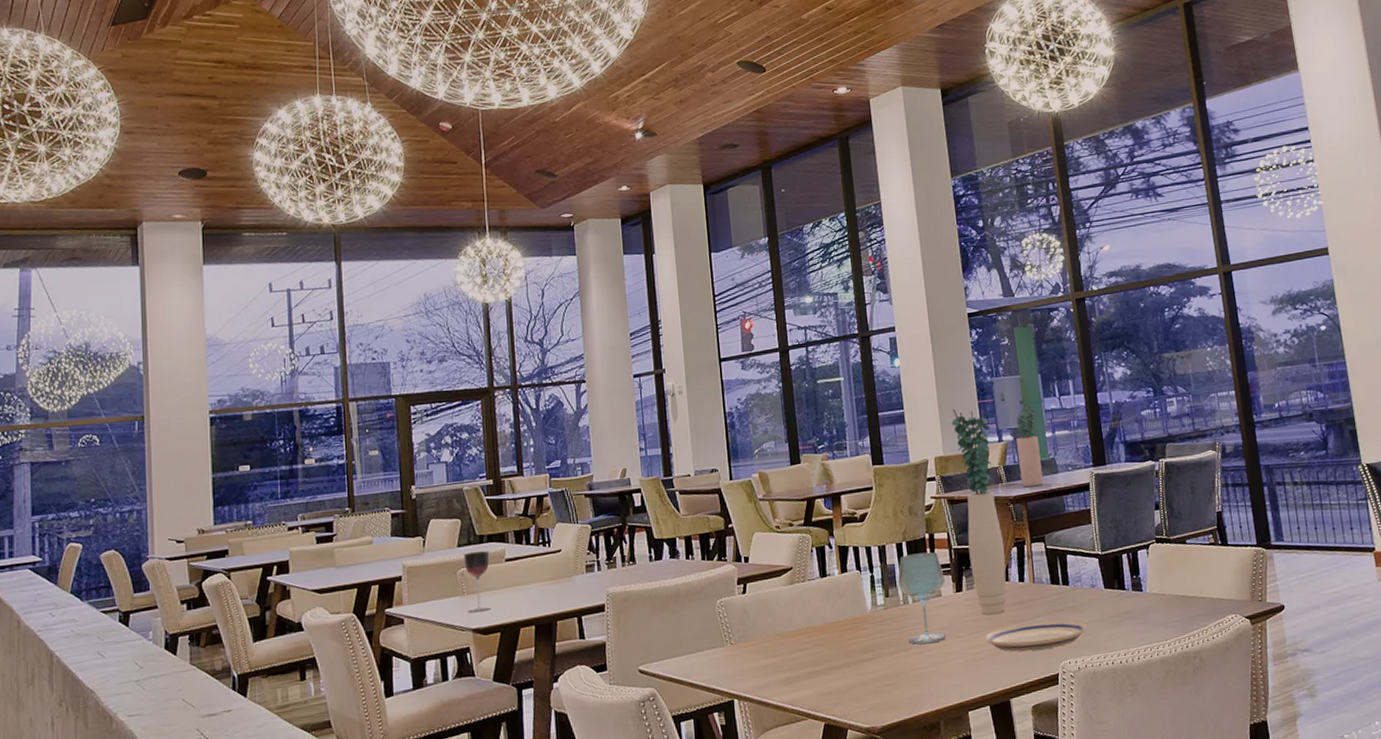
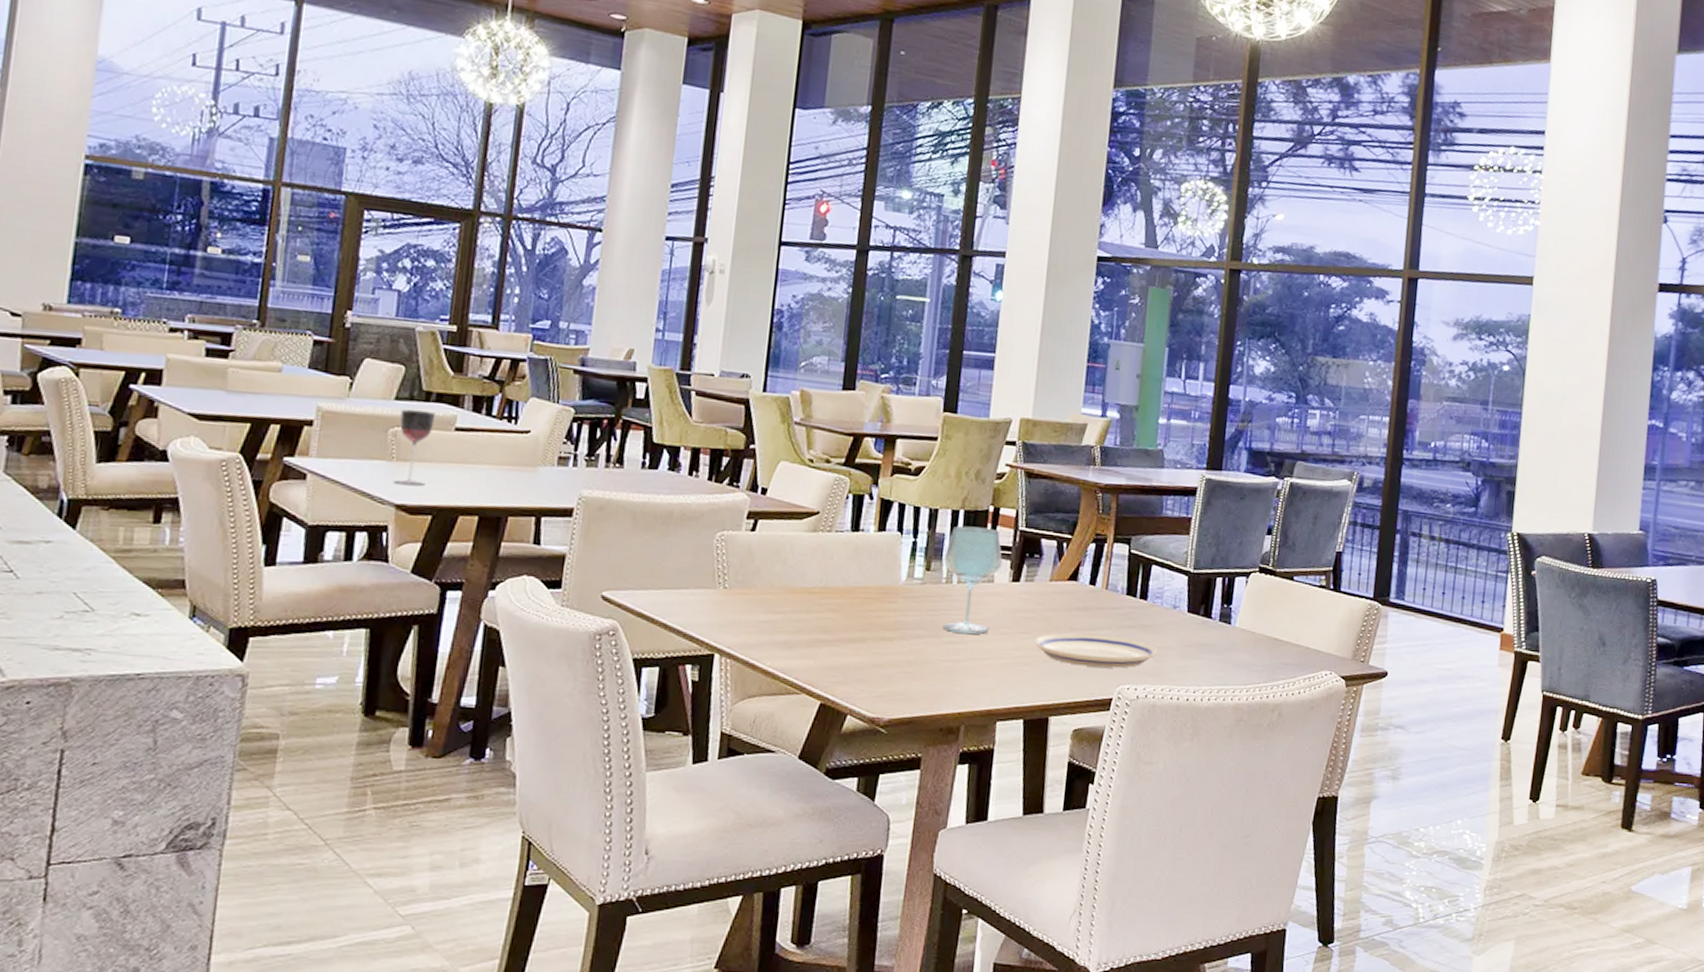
vase: present [951,408,1007,616] -> none [1035,366,1095,617]
vase: present [1016,404,1044,488] -> none [1117,380,1151,479]

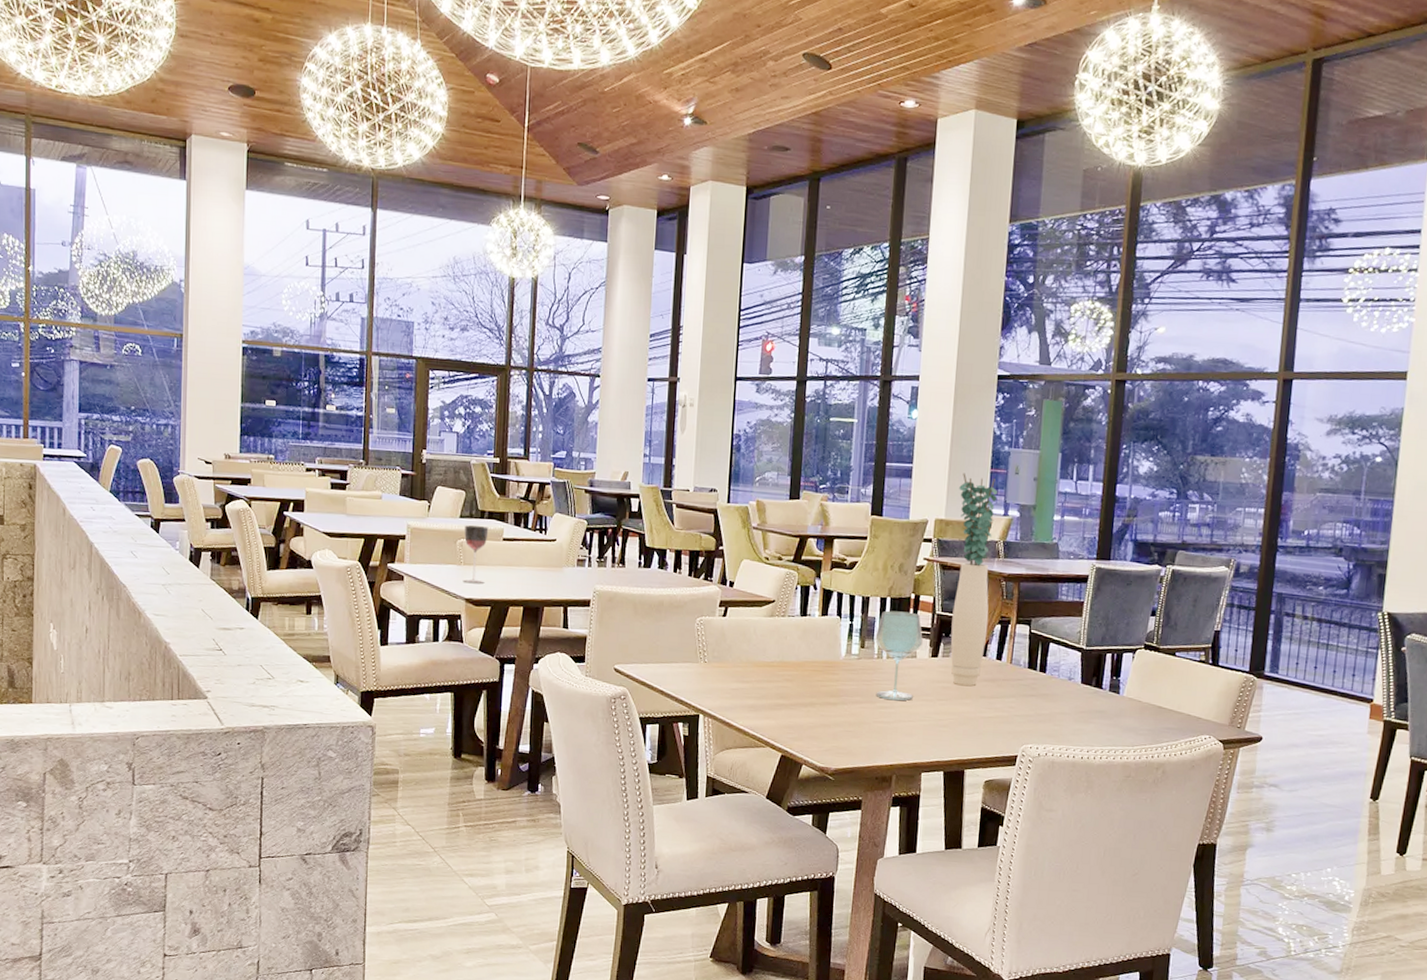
plate: present [1034,633,1159,668] -> none [951,700,1057,730]
vase: none [1035,366,1095,617] -> present [950,473,998,687]

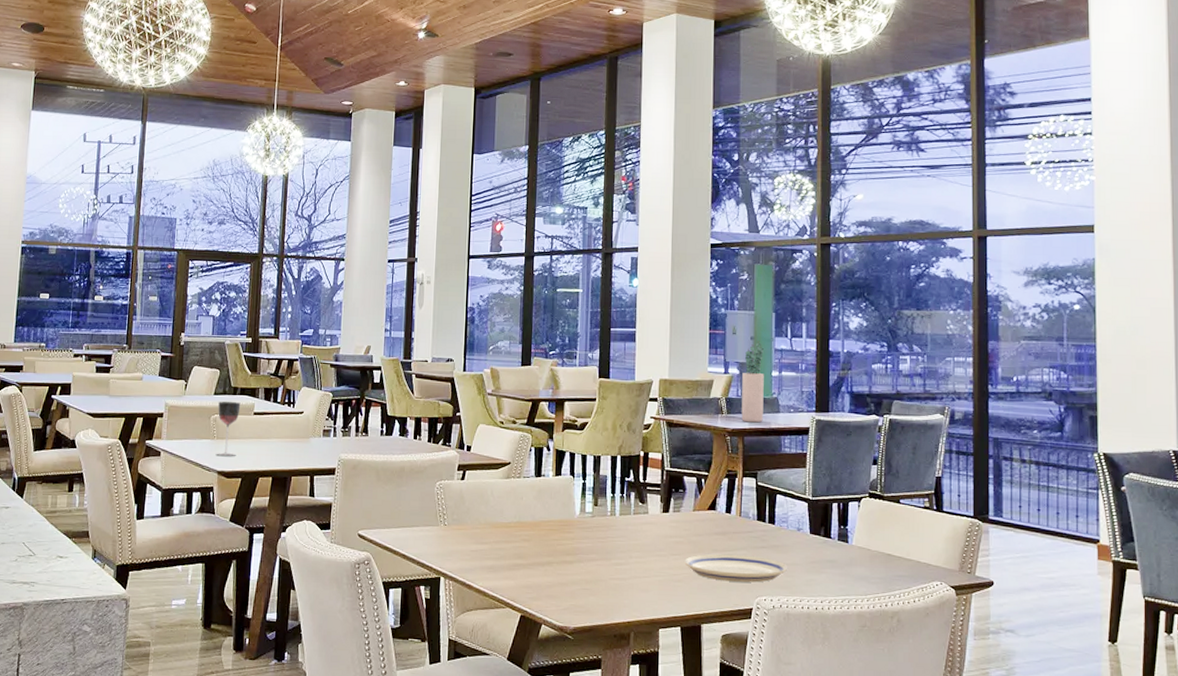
wine glass: present [875,610,923,701] -> none [607,468,654,557]
vase: present [950,473,998,687] -> none [680,335,718,541]
plate: none [951,700,1057,730] -> present [684,553,788,583]
vase: none [1018,482,1047,569] -> present [741,341,764,423]

